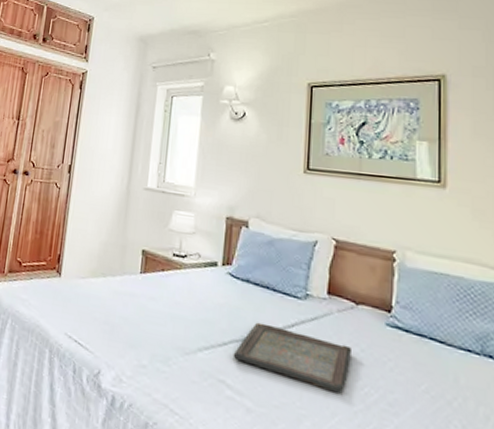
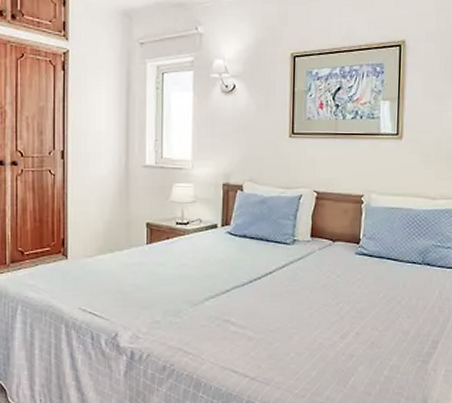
serving tray: present [233,322,351,393] -> none [235,269,329,312]

